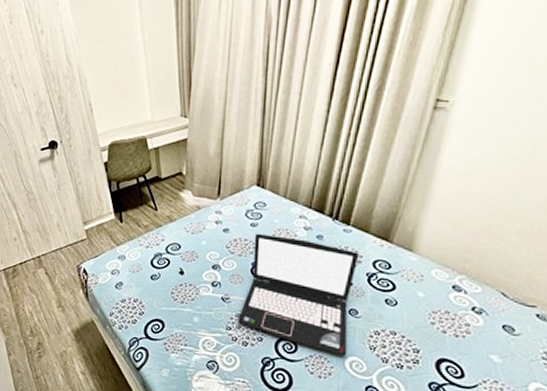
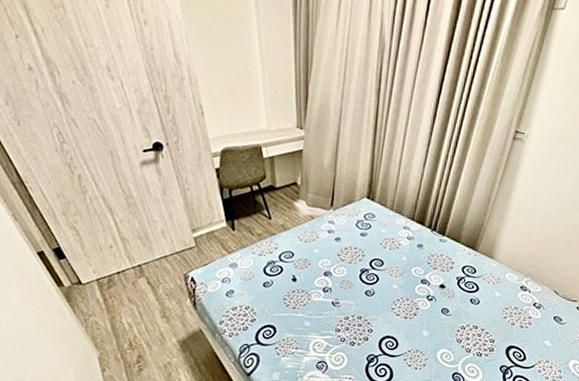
laptop: present [237,233,360,356] -> none [346,242,452,348]

